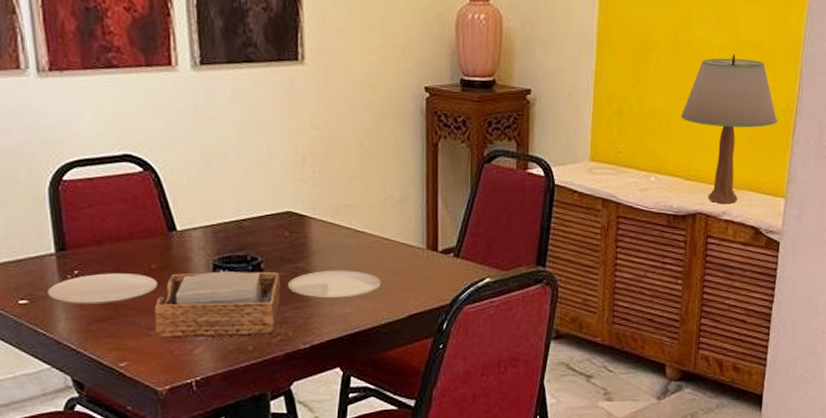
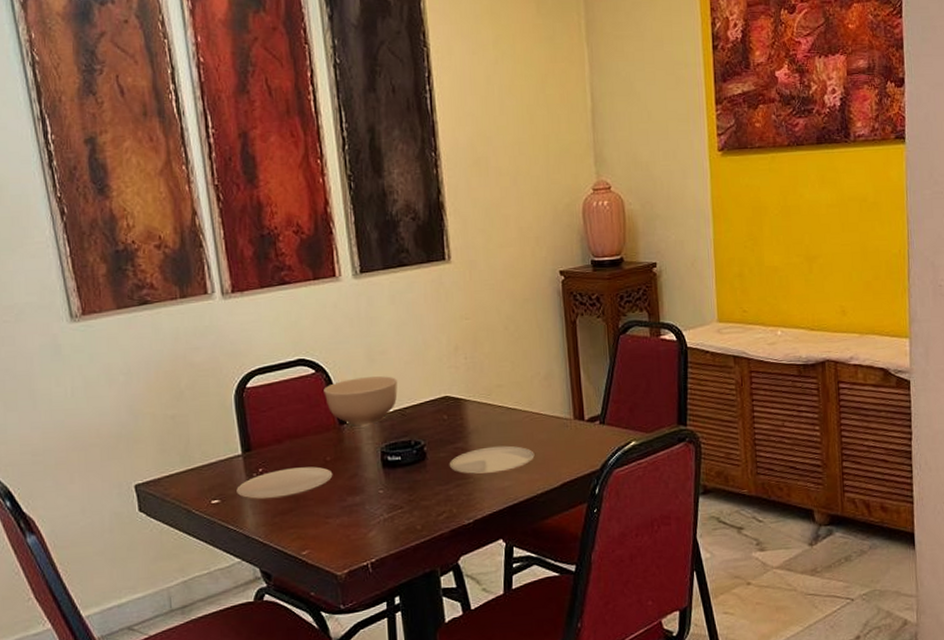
bowl: none [152,181,235,234] -> present [323,376,398,426]
napkin holder: present [155,271,281,338] -> none [331,454,444,525]
table lamp: present [680,53,778,203] -> none [798,209,892,349]

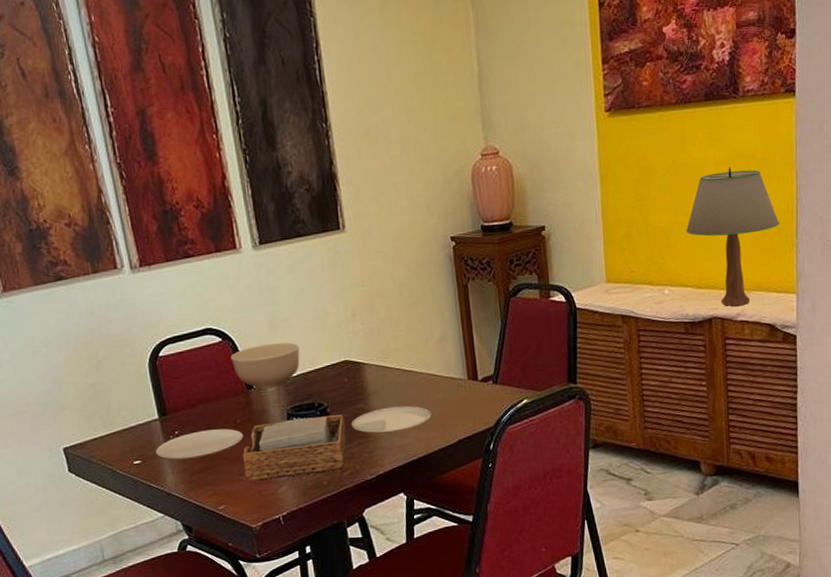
napkin holder: none [331,454,444,525] -> present [243,415,346,482]
table lamp: none [798,209,892,349] -> present [685,167,780,306]

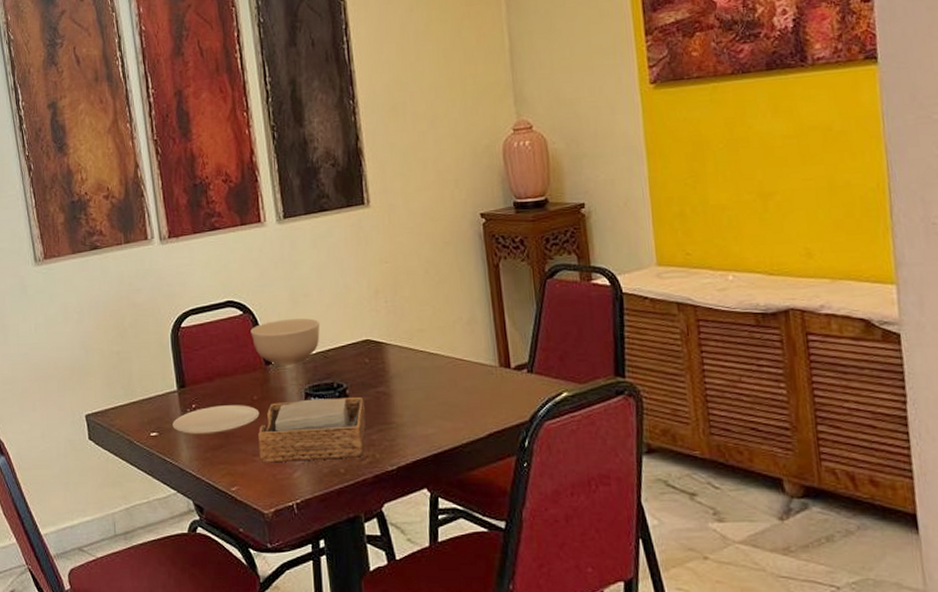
plate: present [351,405,432,434] -> none [371,391,459,421]
table lamp: present [685,167,780,306] -> none [750,140,869,296]

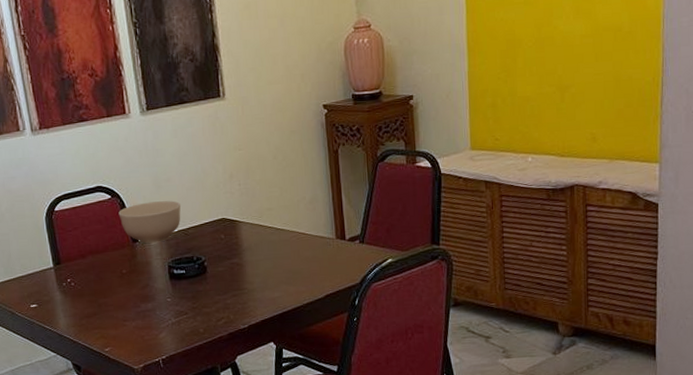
plate: present [172,405,260,435] -> none [50,278,129,305]
napkin holder: present [258,397,366,463] -> none [127,268,222,327]

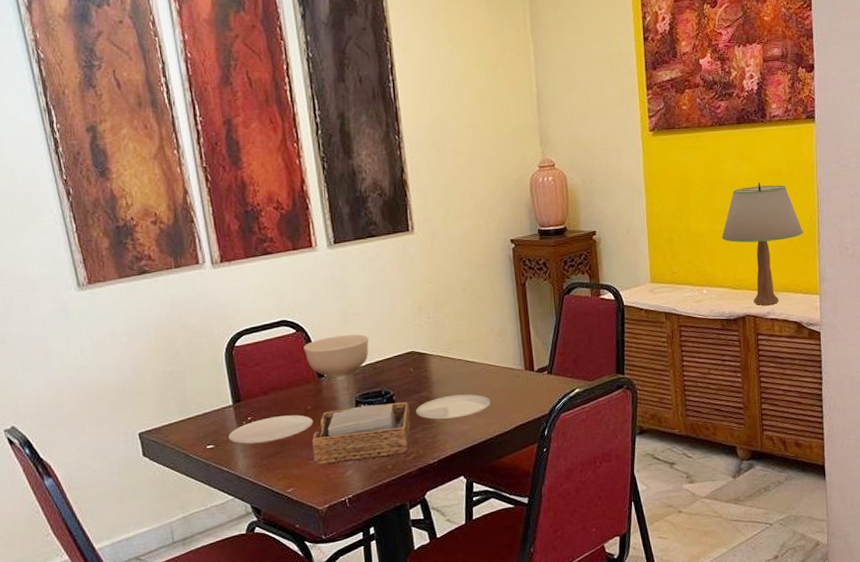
plate: none [50,278,129,305] -> present [228,415,313,445]
napkin holder: none [127,268,222,327] -> present [312,402,411,466]
plate: none [226,261,301,287] -> present [415,394,491,421]
table lamp: none [550,39,645,174] -> present [721,182,804,305]

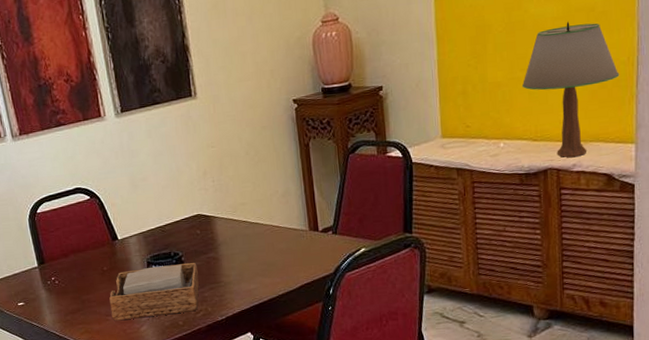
plate: present [228,415,313,445] -> none [36,275,110,303]
bowl: present [303,334,369,378] -> none [98,199,158,241]
plate: present [415,394,491,421] -> none [203,254,276,280]

